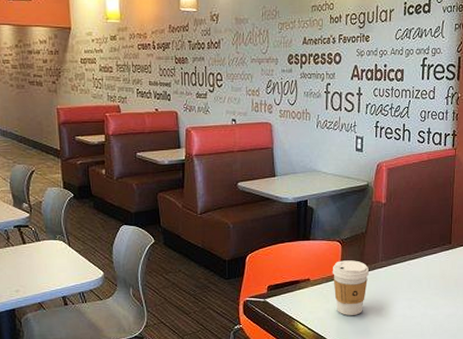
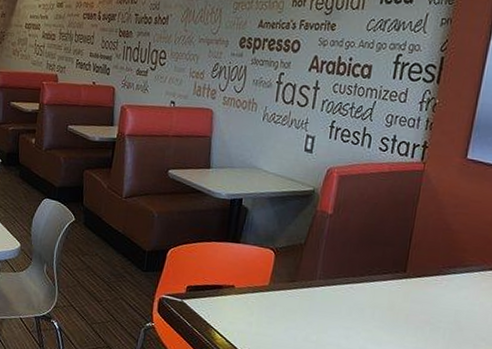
coffee cup: present [332,260,369,315] -> none [260,271,304,335]

